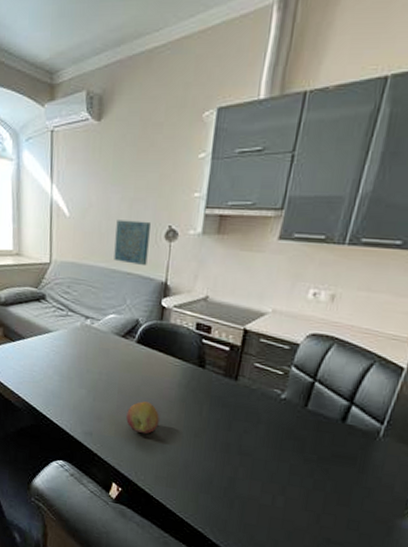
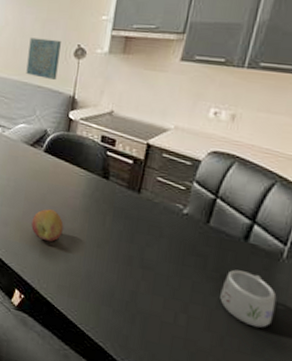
mug: none [317,450,373,504] -> present [220,269,277,328]

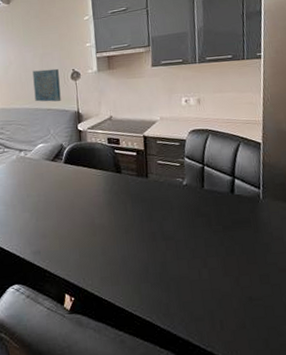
fruit: present [31,209,64,242] -> none [67,212,95,241]
mug: present [220,269,277,328] -> none [226,217,267,261]

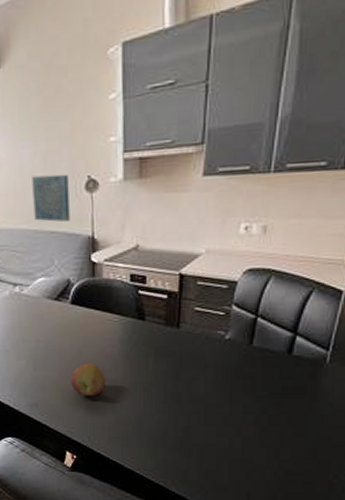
fruit: none [67,212,95,241] -> present [71,363,105,396]

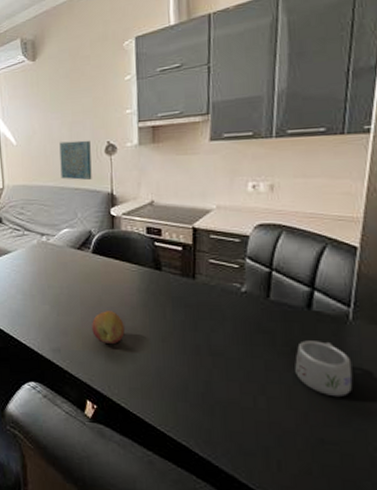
mug: none [271,384,324,433] -> present [295,340,353,397]

